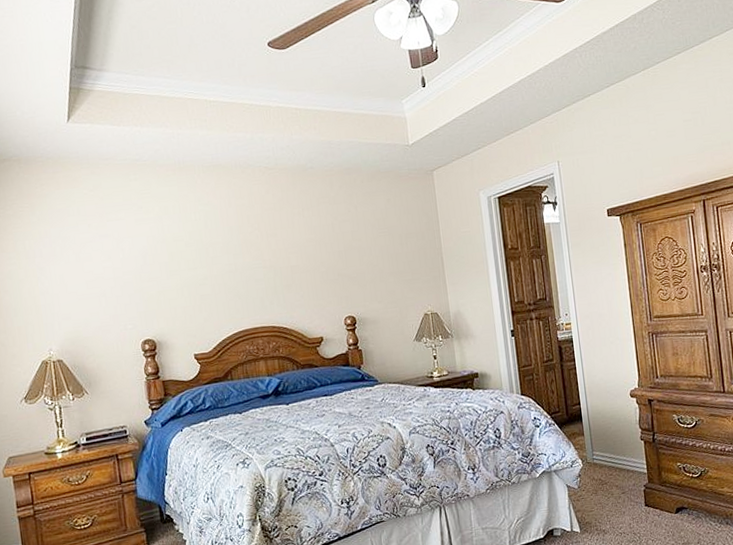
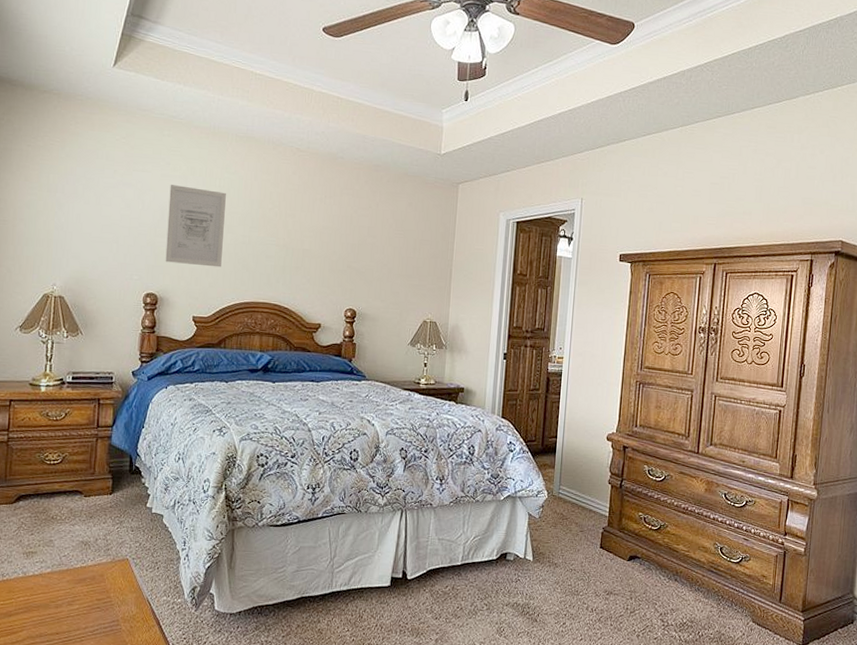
wall art: none [146,225,213,306] -> present [165,185,226,268]

